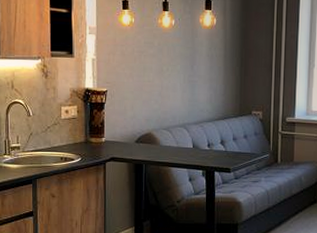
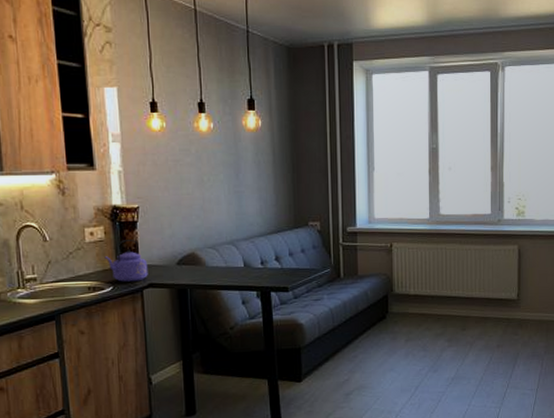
kettle: none [76,117,111,155] -> present [104,238,148,282]

